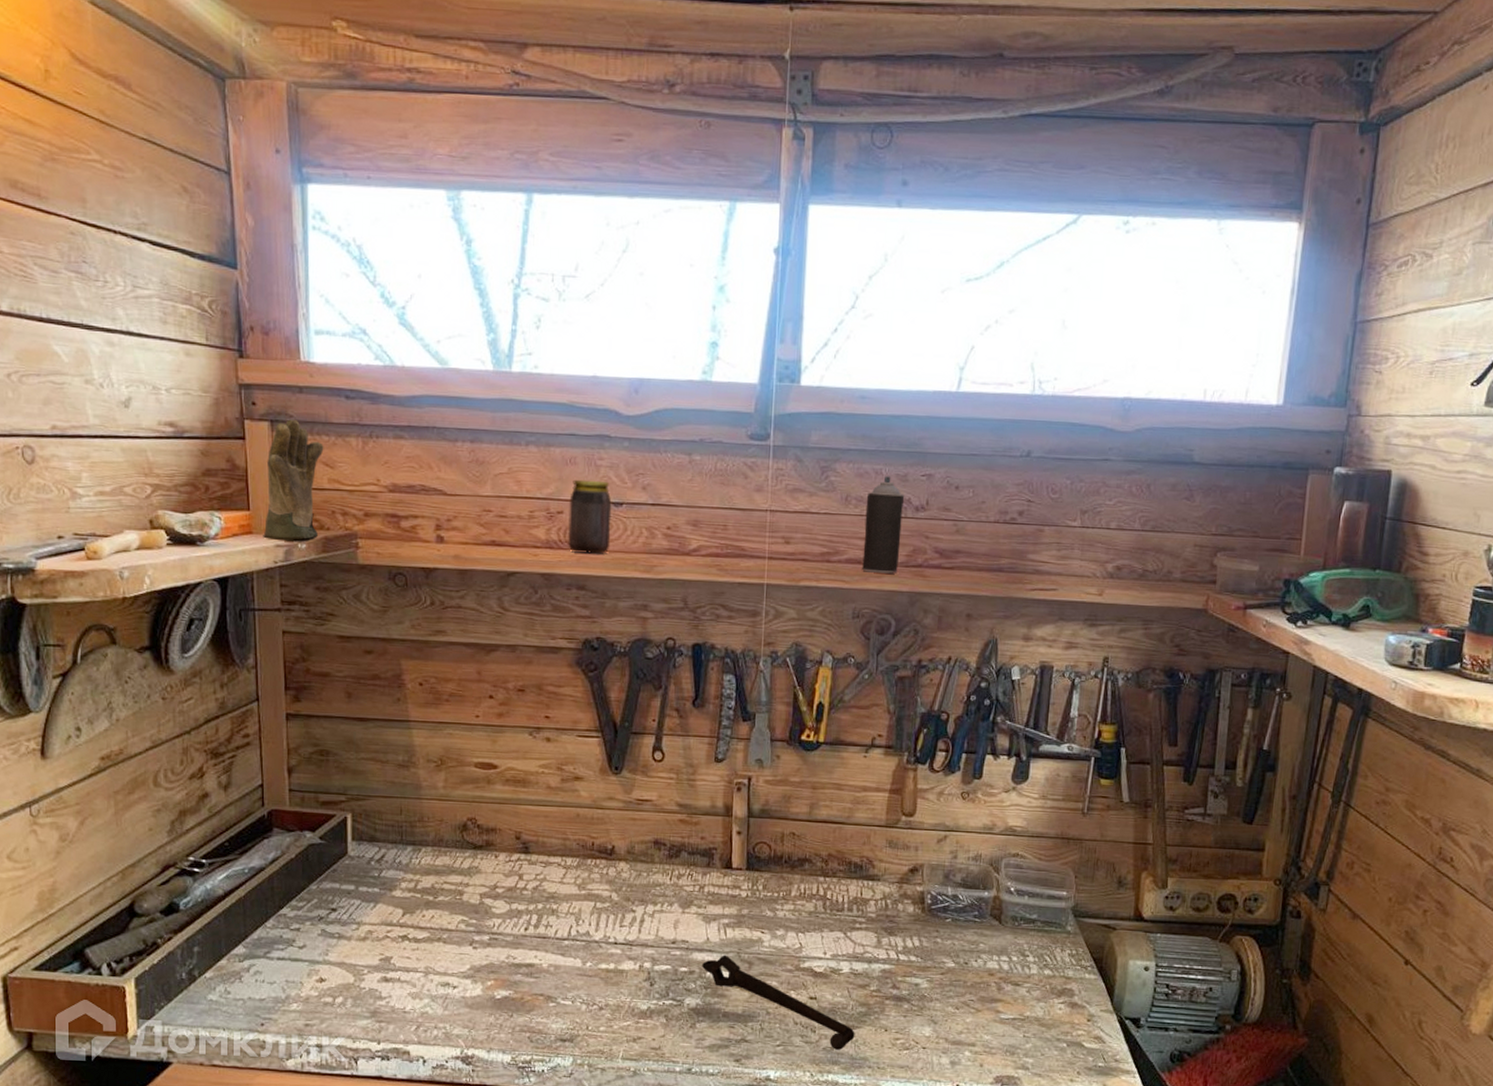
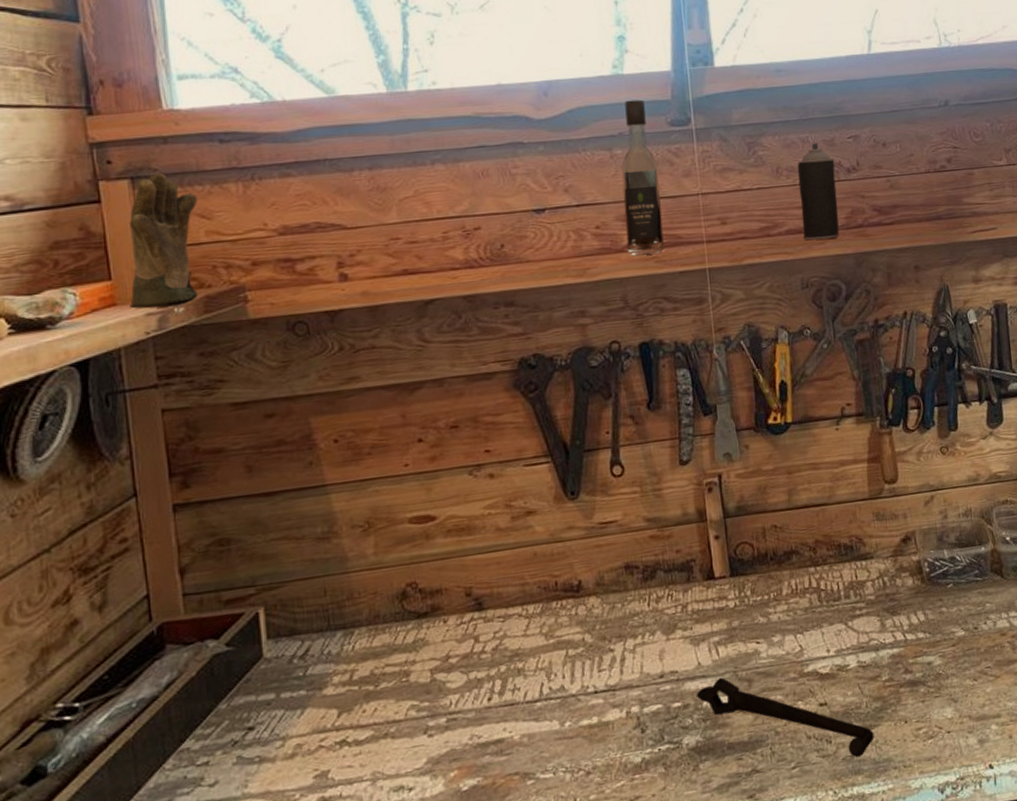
jar: present [568,479,612,554] -> none [486,190,537,268]
bottle: none [693,408,733,562] -> present [620,99,664,256]

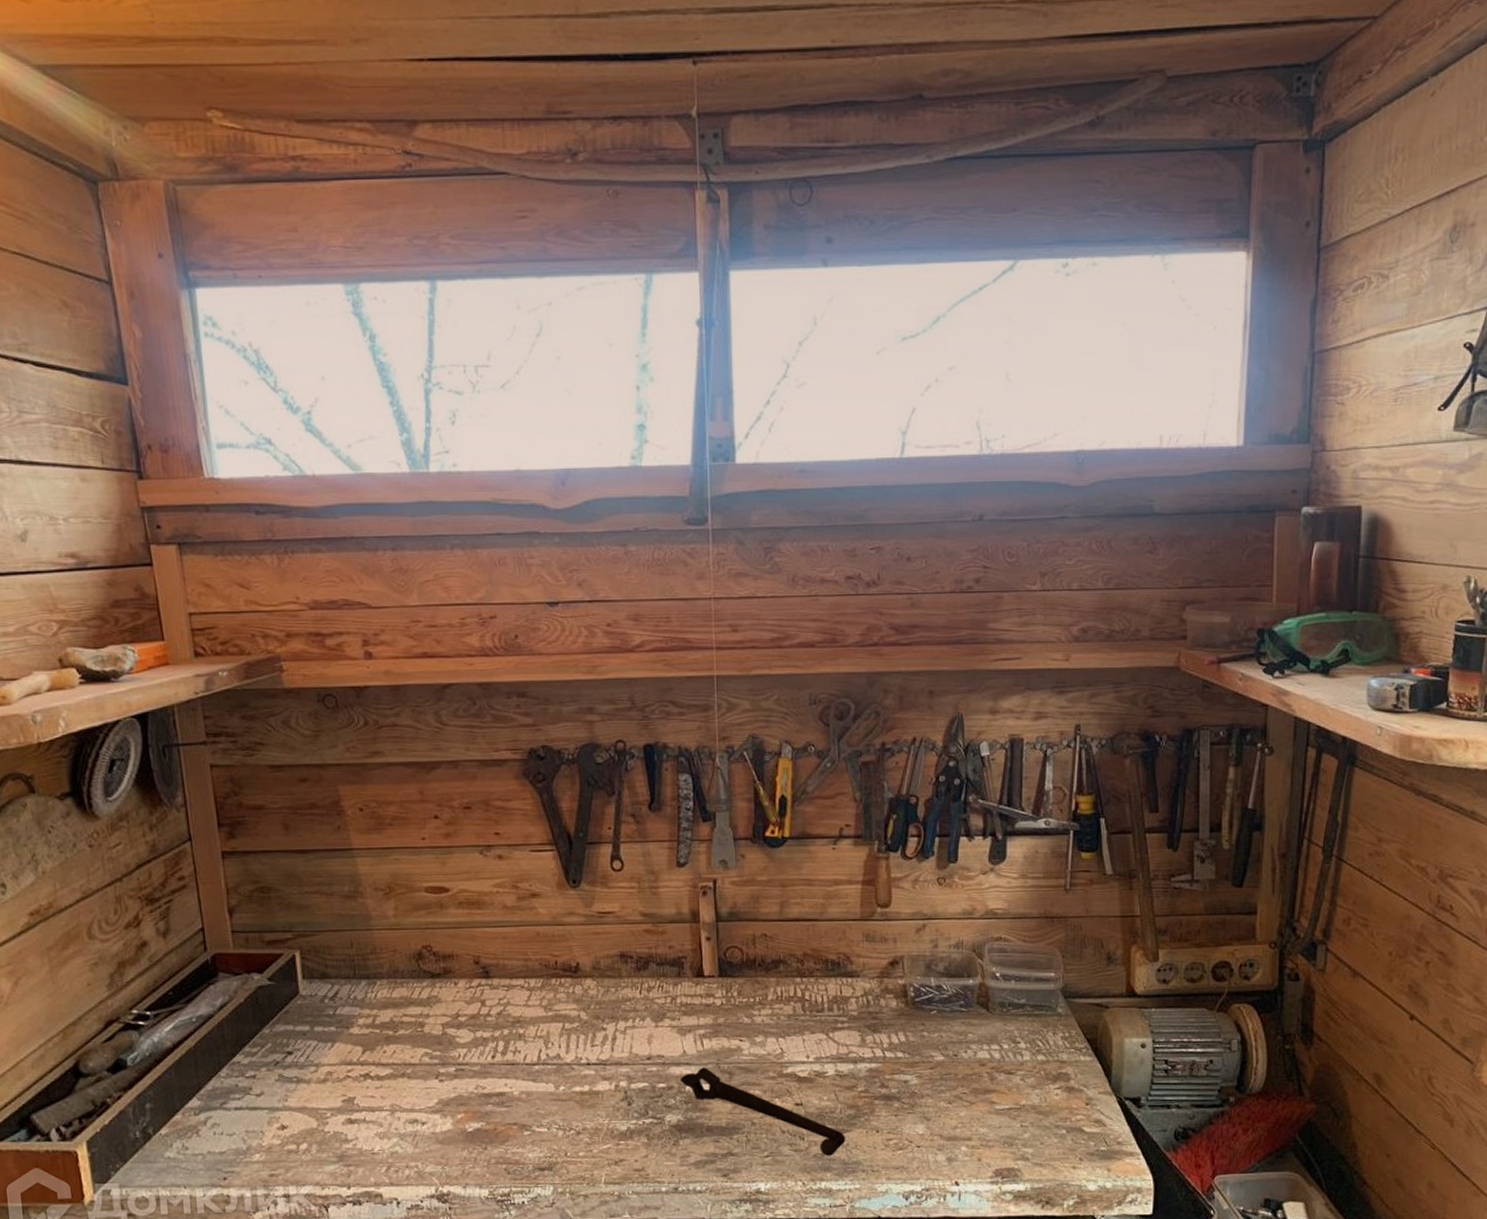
glove: present [130,172,198,309] -> none [178,540,239,672]
bottle: present [620,99,664,256] -> none [634,494,674,657]
spray can: present [797,143,840,241] -> none [814,552,855,655]

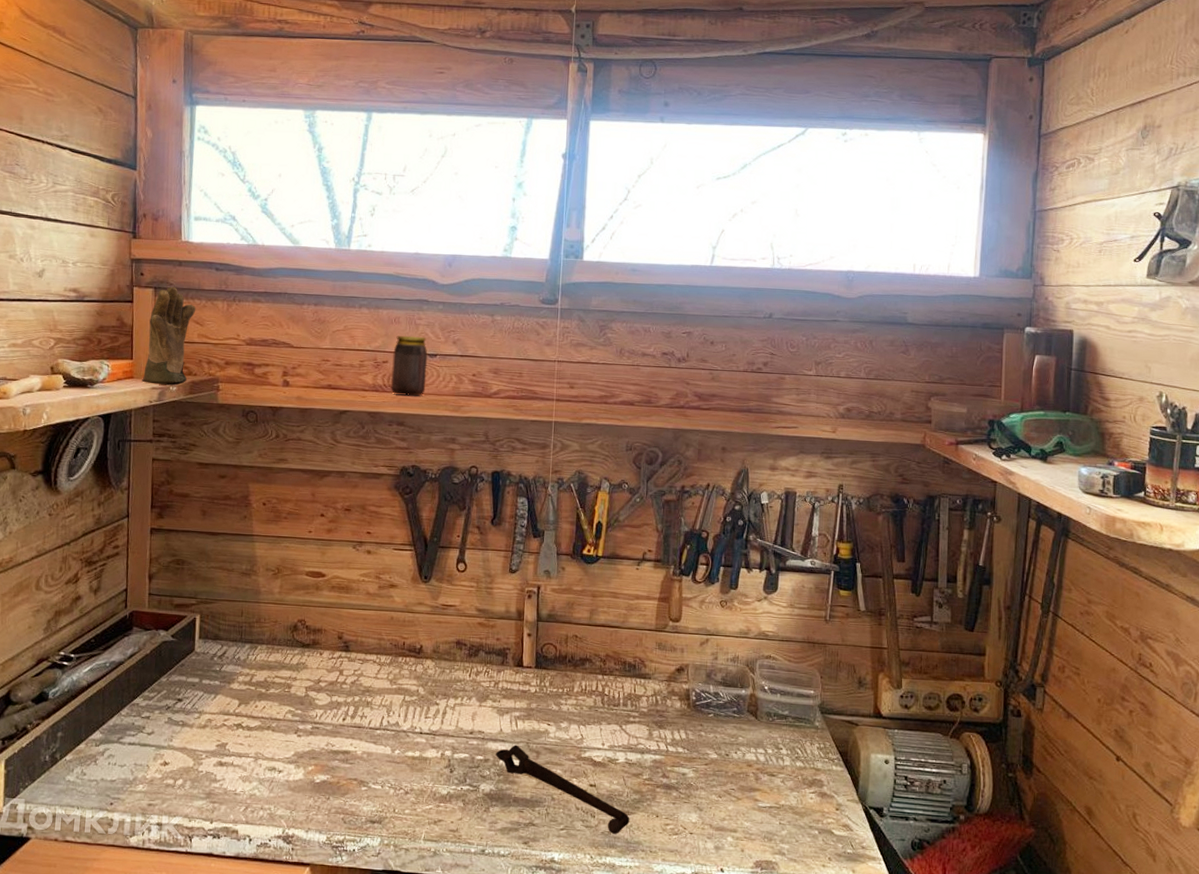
glove: none [178,540,239,672] -> present [142,286,196,386]
jar: none [501,580,549,658] -> present [391,335,428,396]

